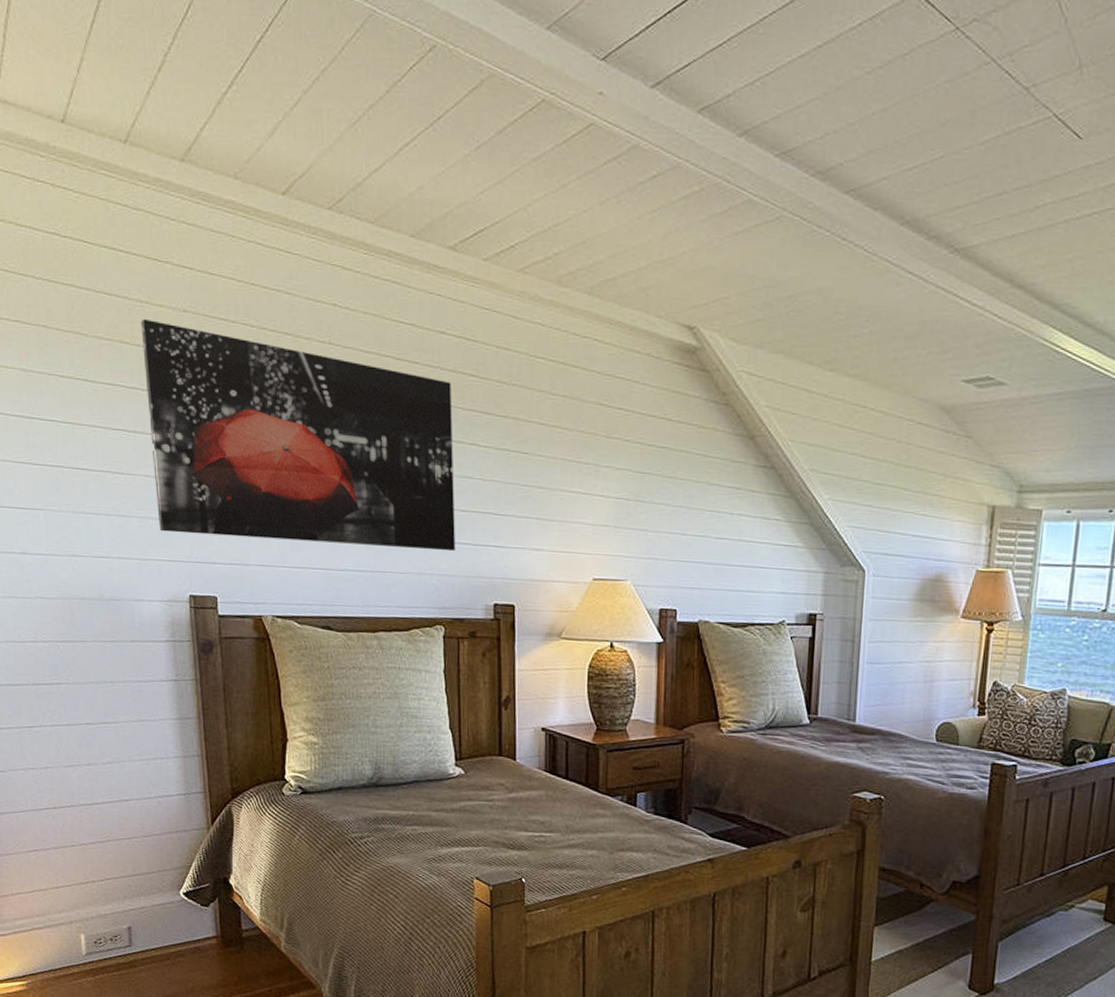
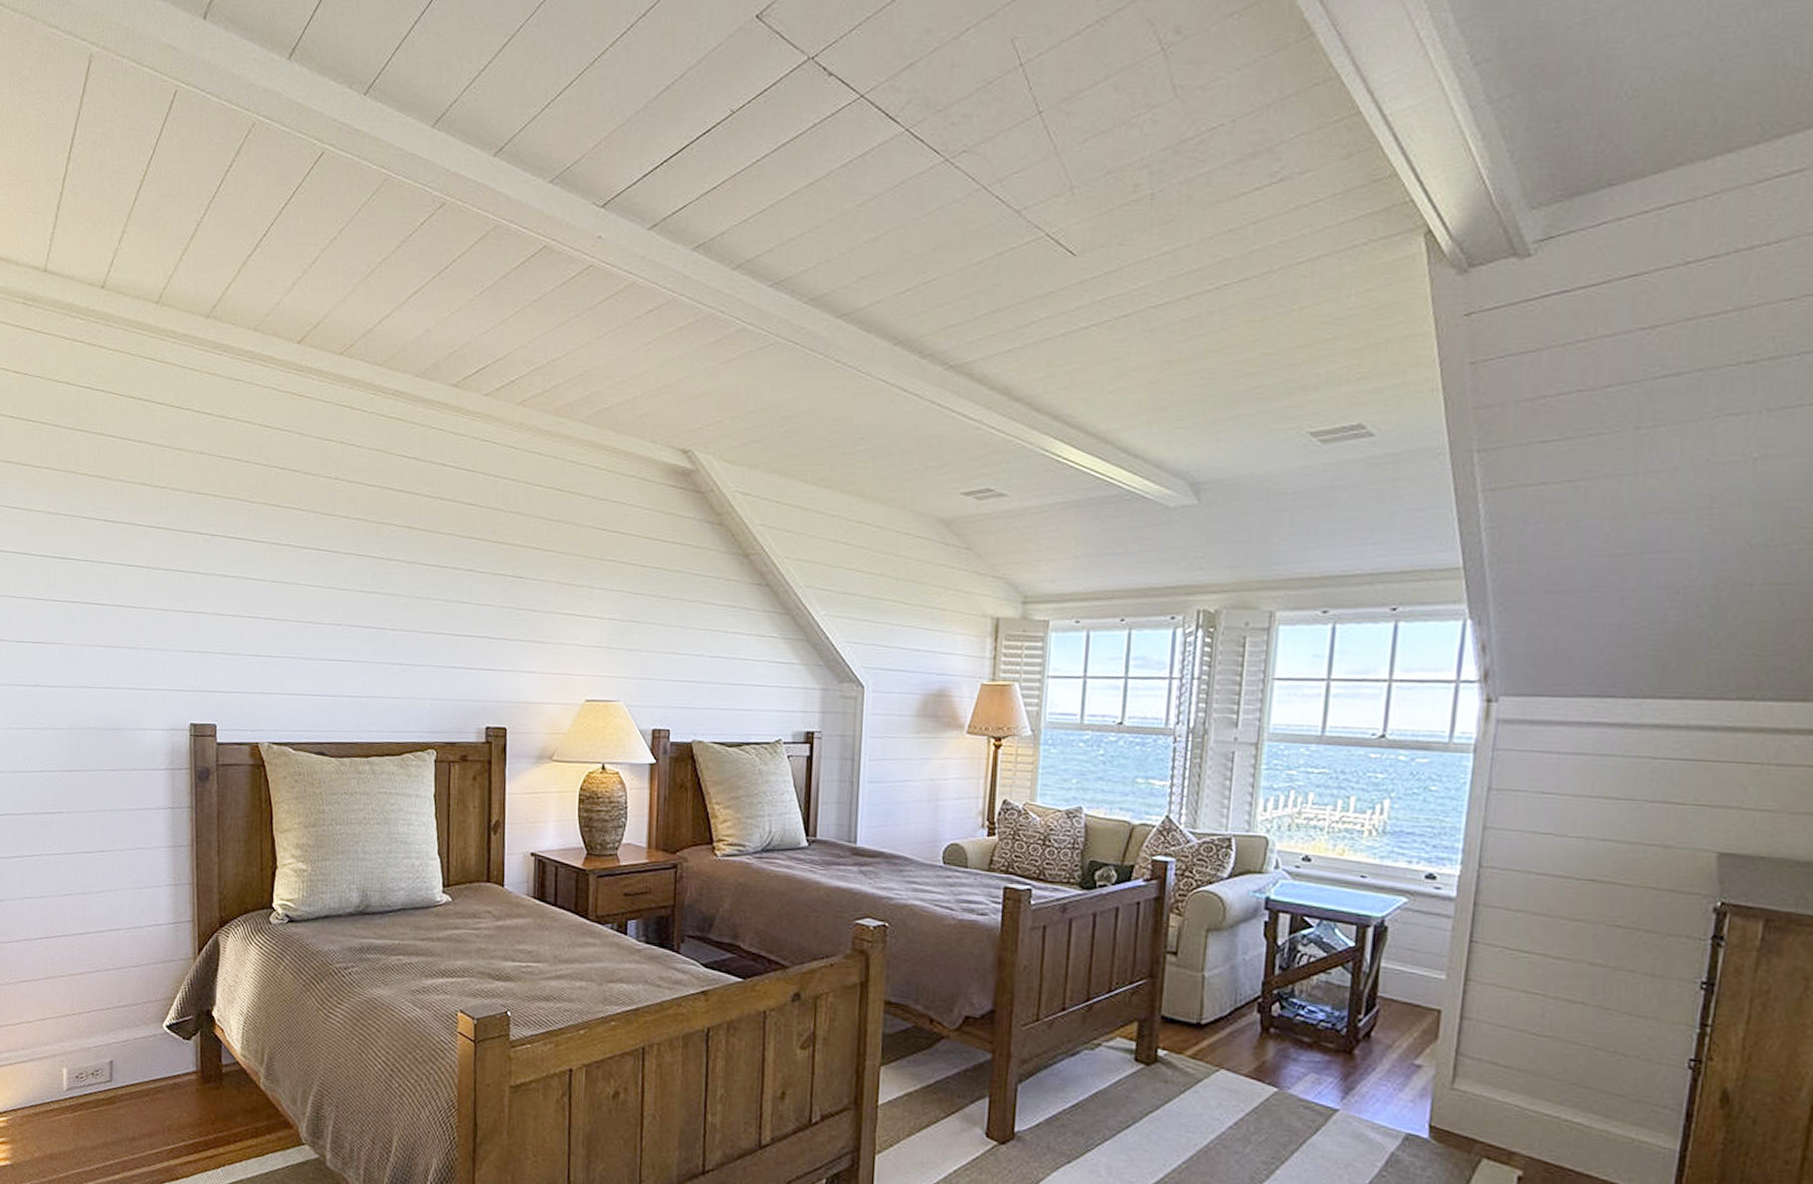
wall art: present [140,318,455,552] -> none [160,461,451,676]

